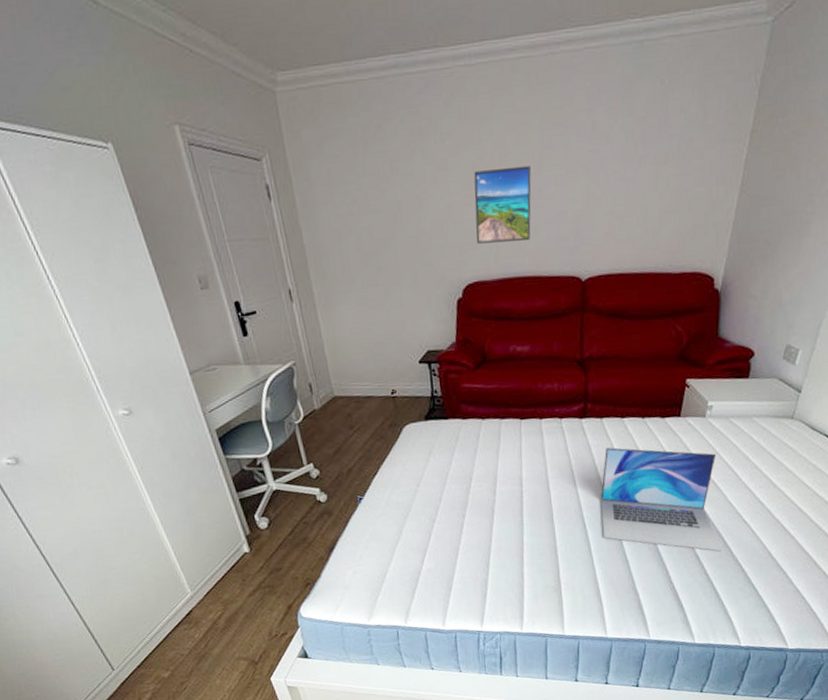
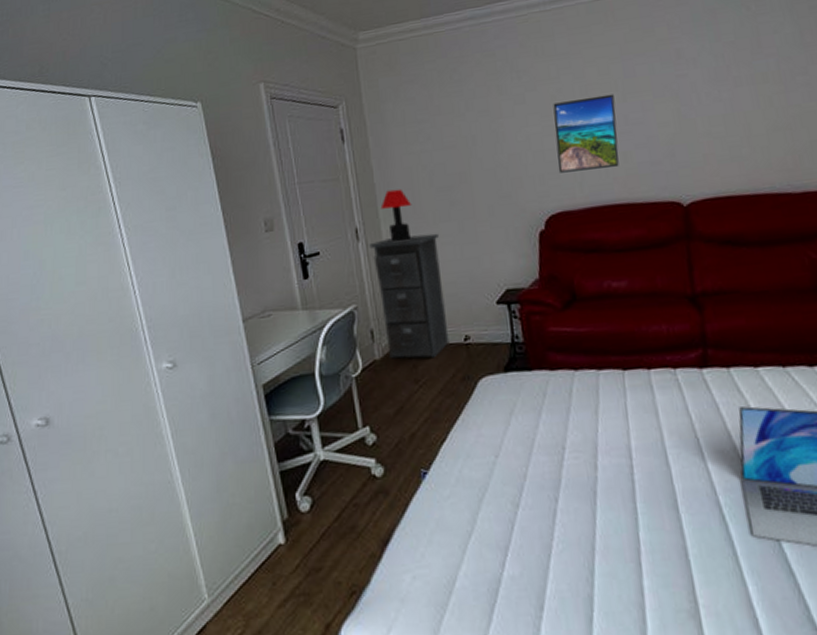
filing cabinet: none [303,297,379,409] -> present [369,233,450,359]
table lamp: none [311,251,342,304] -> present [380,188,412,242]

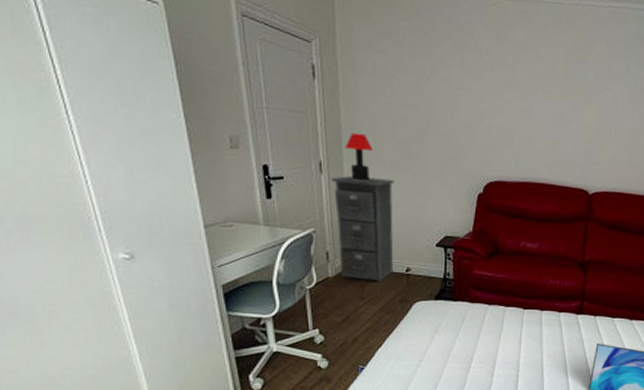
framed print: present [553,94,619,173] -> none [501,87,555,153]

